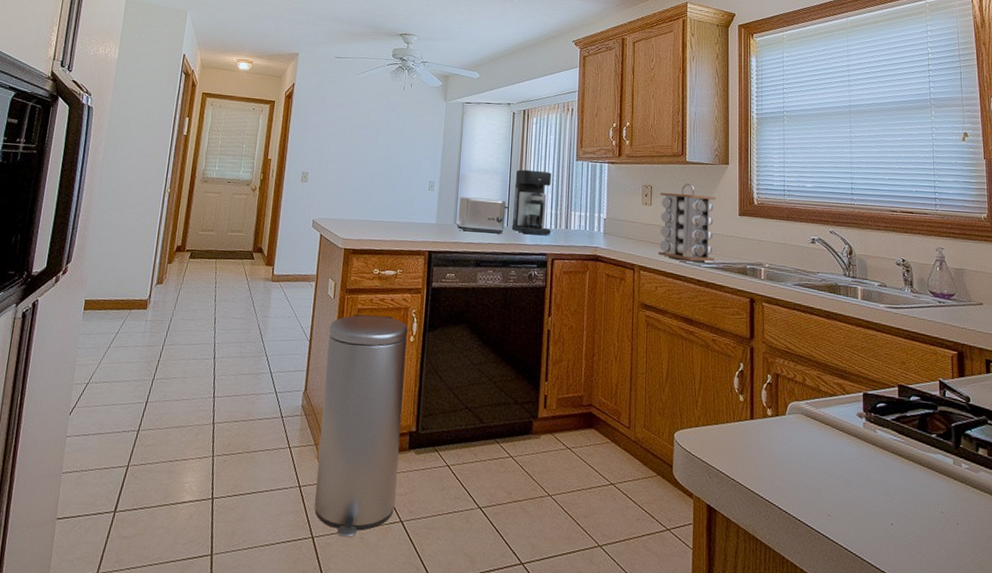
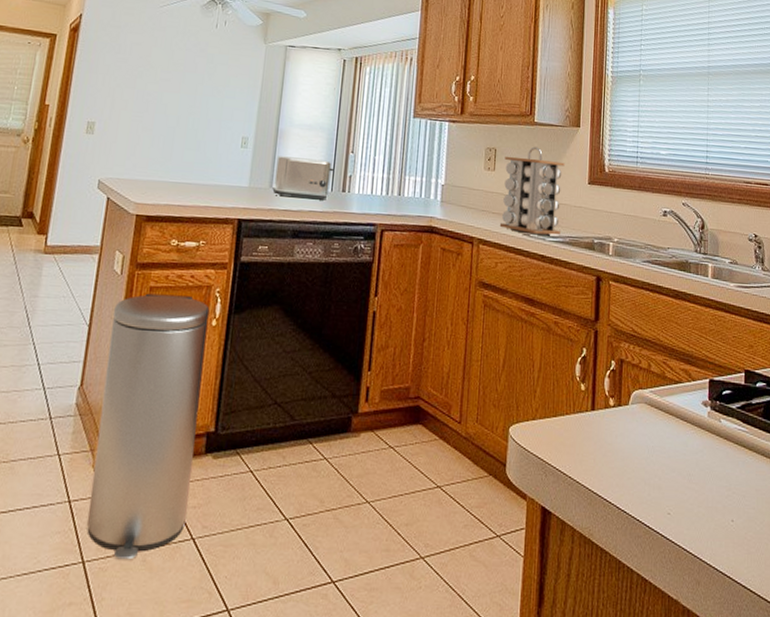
coffee maker: present [511,169,551,236] -> none [336,126,385,204]

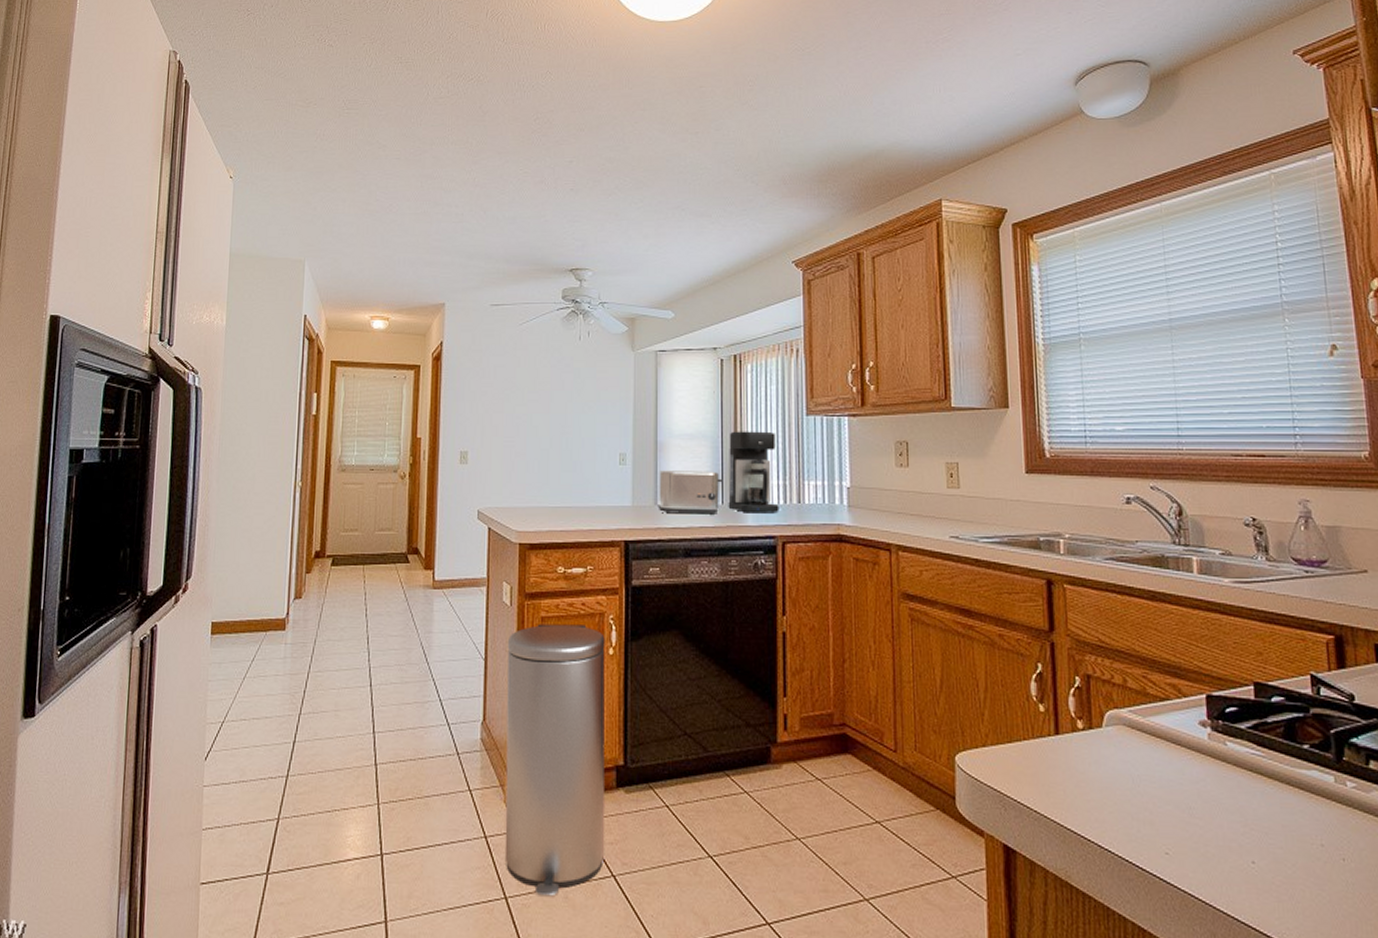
coffee maker: none [336,126,385,204] -> present [728,431,779,514]
spice rack: present [499,146,565,236] -> none [919,435,997,537]

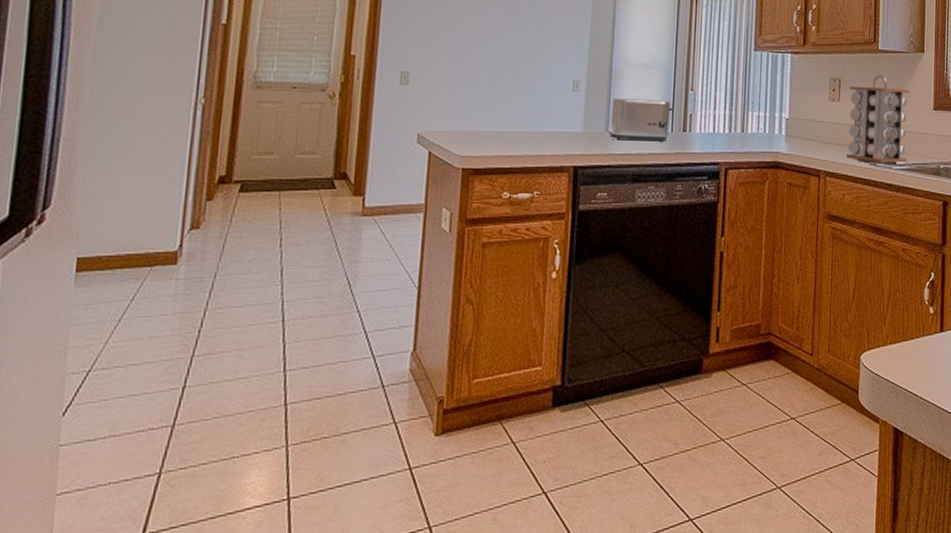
pedal bin: present [504,624,605,898] -> none [430,250,548,523]
coffee maker: present [728,431,779,514] -> none [677,62,725,142]
spice rack: none [919,435,997,537] -> present [846,74,910,164]

